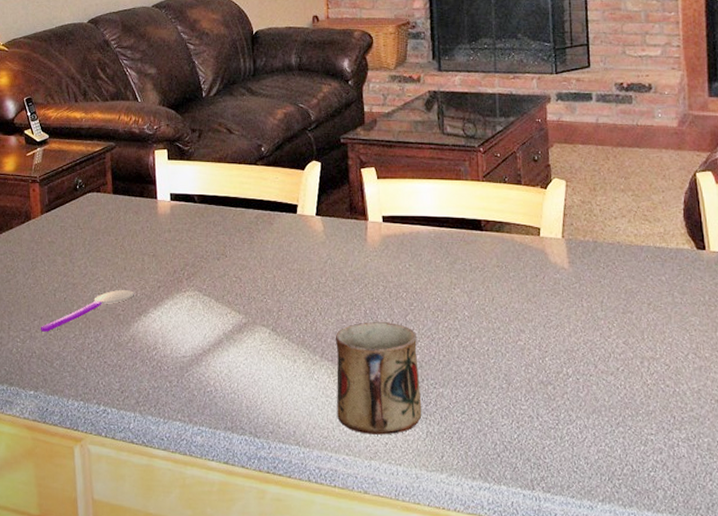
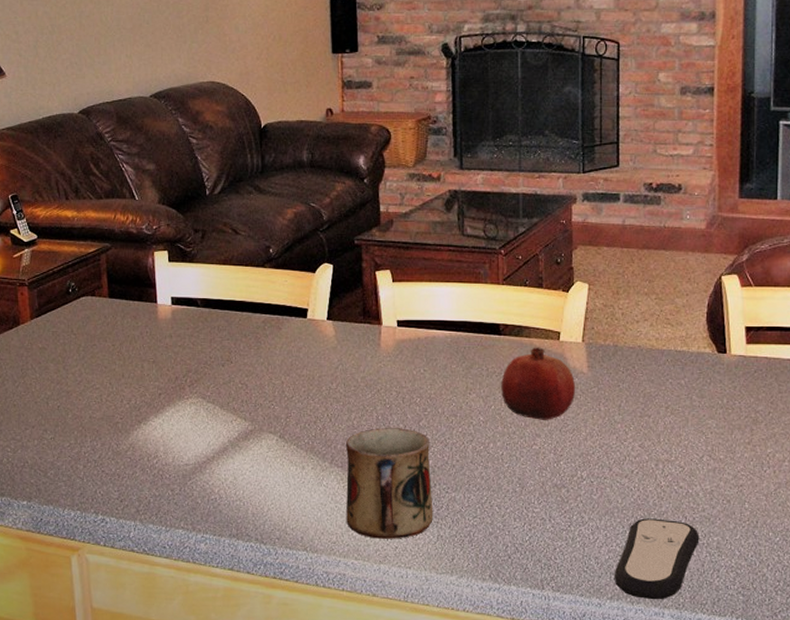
spoon: present [40,290,134,332] -> none [32,398,133,441]
fruit: none [484,243,558,316] -> present [501,347,576,420]
remote control: none [605,417,690,504] -> present [615,518,700,600]

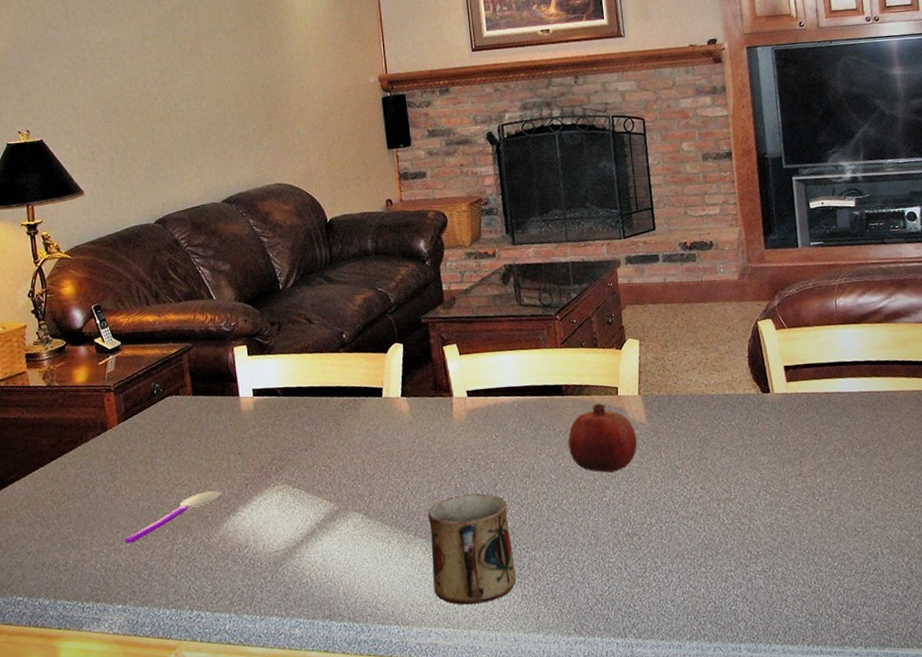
spoon: none [32,398,133,441] -> present [124,491,222,543]
remote control: present [615,518,700,600] -> none [691,556,766,636]

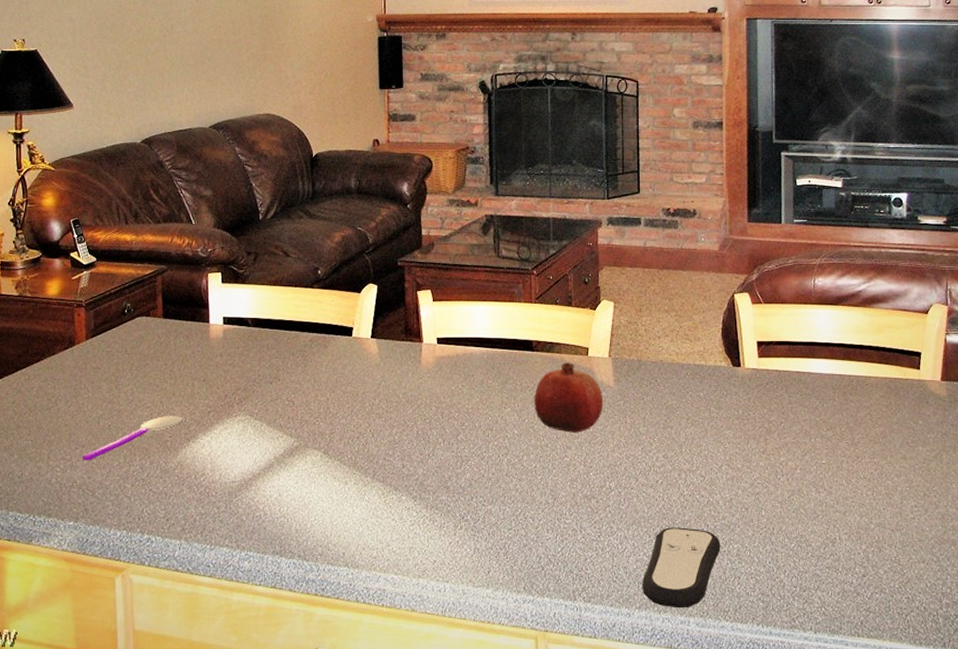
mug: present [427,493,517,605] -> none [387,441,470,553]
remote control: none [691,556,766,636] -> present [642,527,721,609]

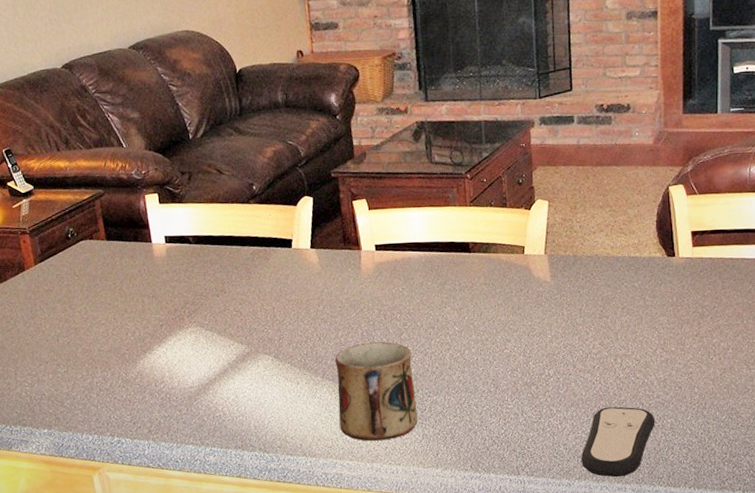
spoon: present [82,416,183,460] -> none [46,331,138,375]
mug: none [387,441,470,553] -> present [334,341,418,441]
fruit: present [534,362,604,433] -> none [473,261,541,327]

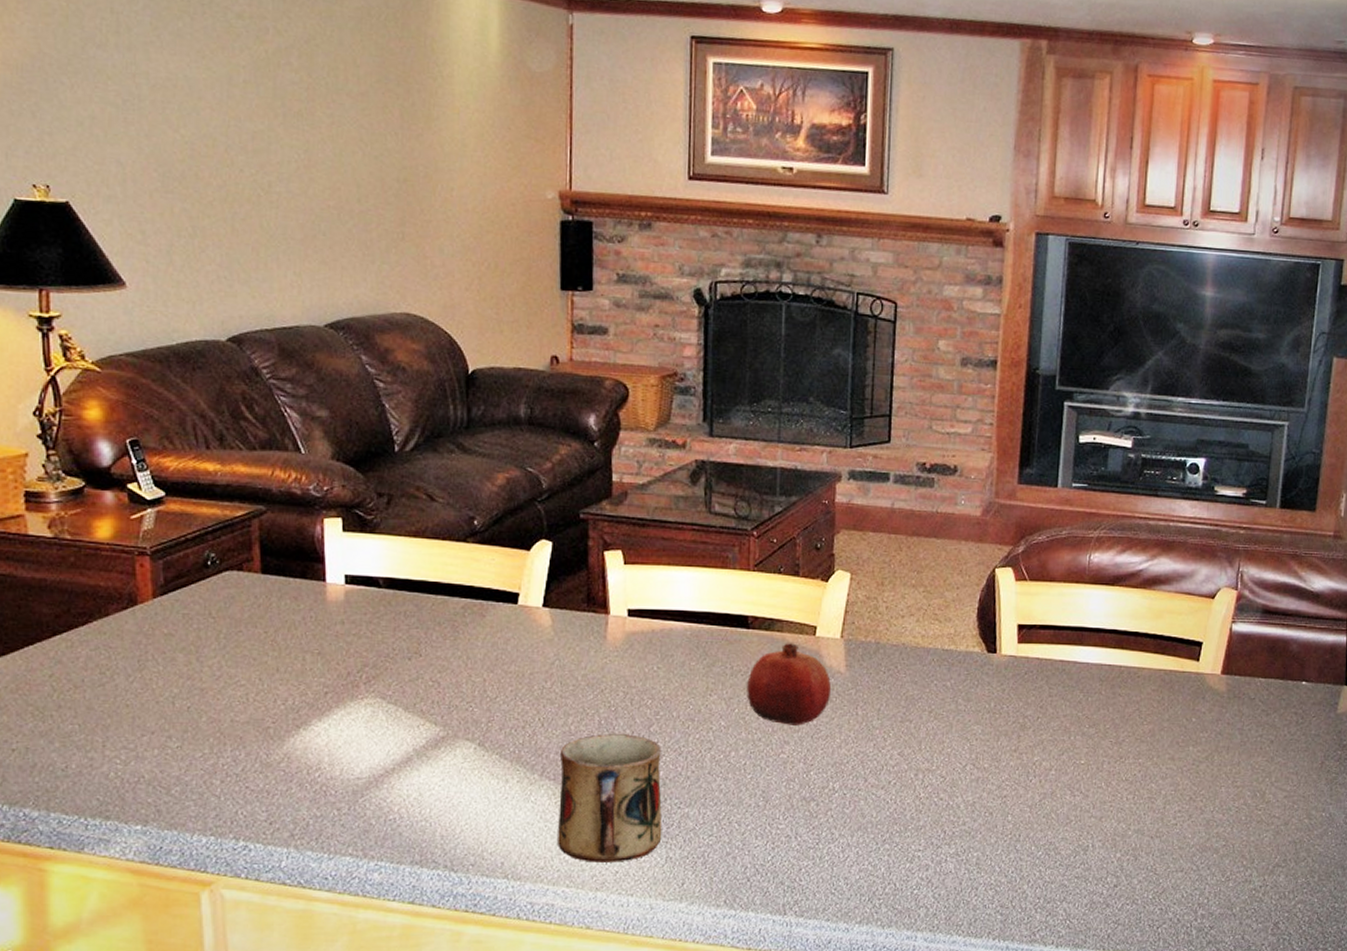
fruit: none [473,261,541,327] -> present [747,643,832,725]
remote control: present [581,406,655,477] -> none [865,833,959,923]

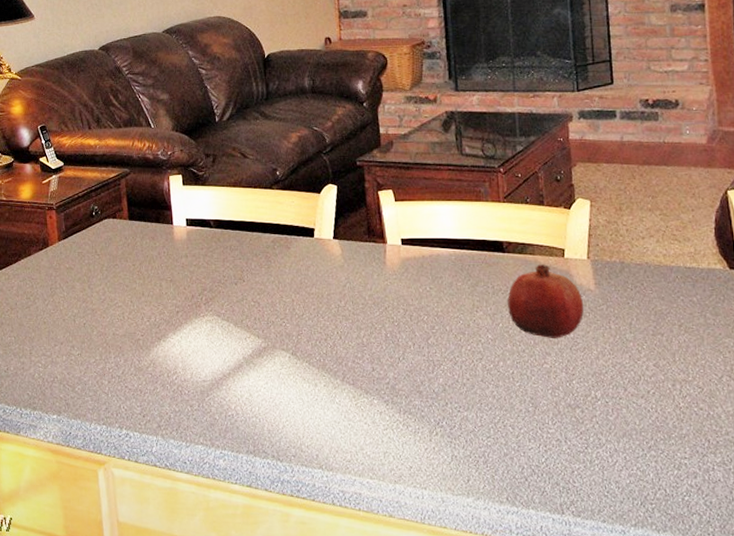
mug: present [558,733,663,862] -> none [356,344,447,459]

